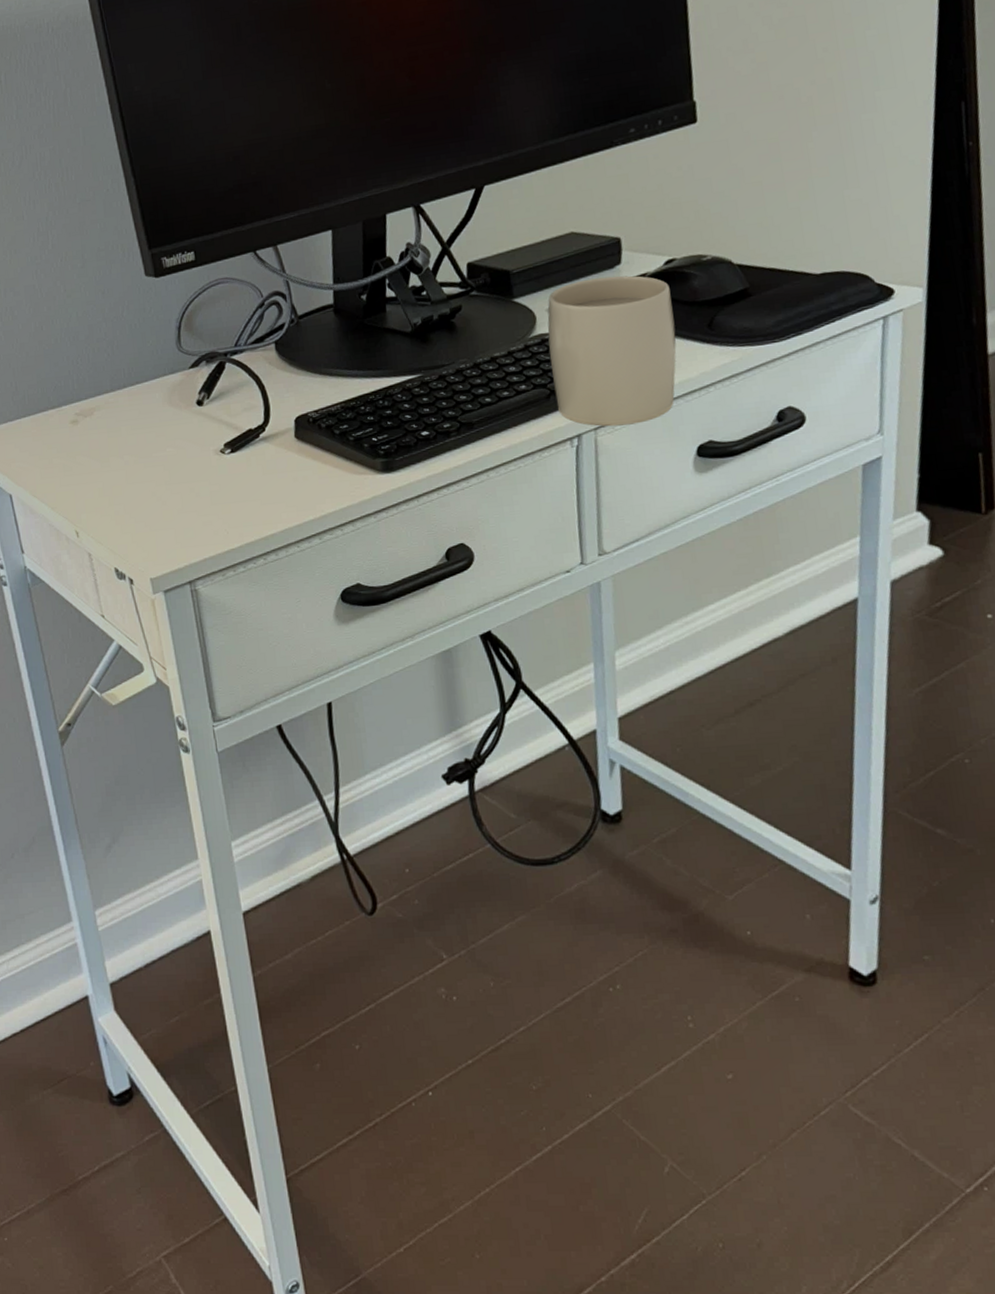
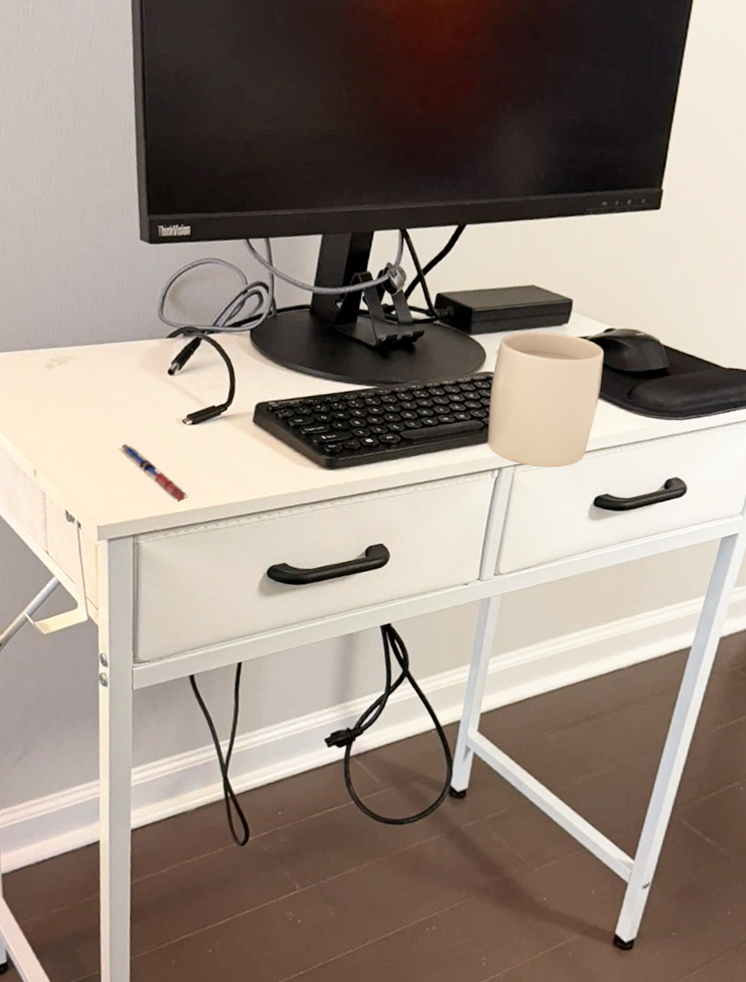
pen: none [158,487,241,536] -> present [118,444,188,501]

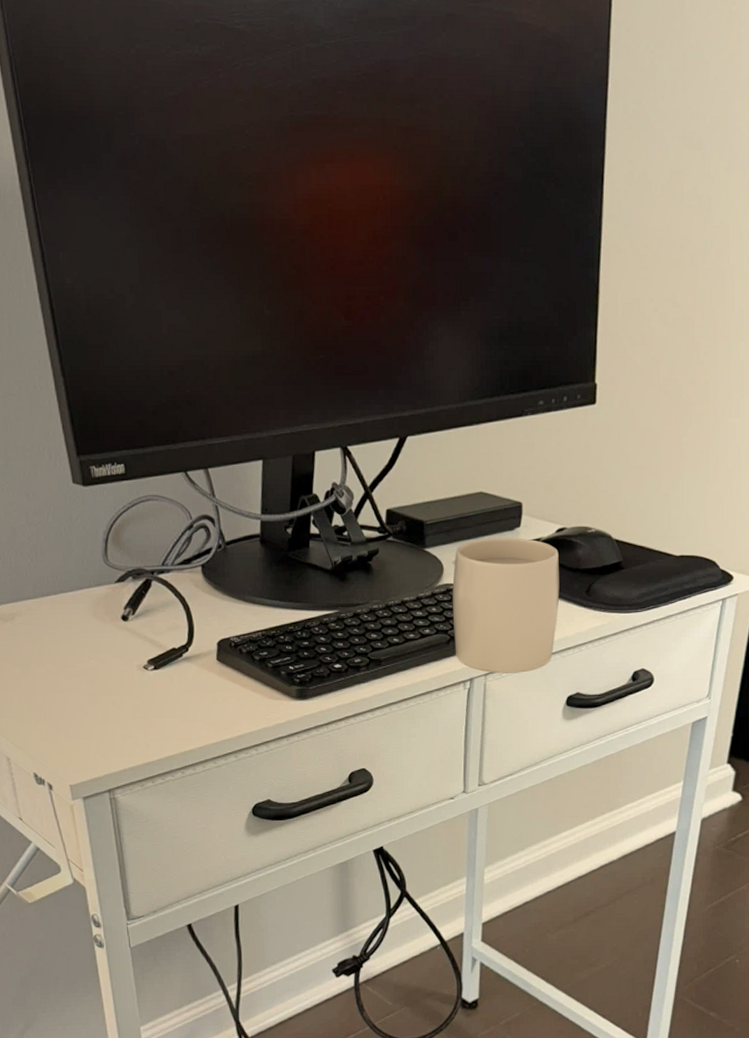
pen: present [118,444,188,501] -> none [80,698,161,749]

